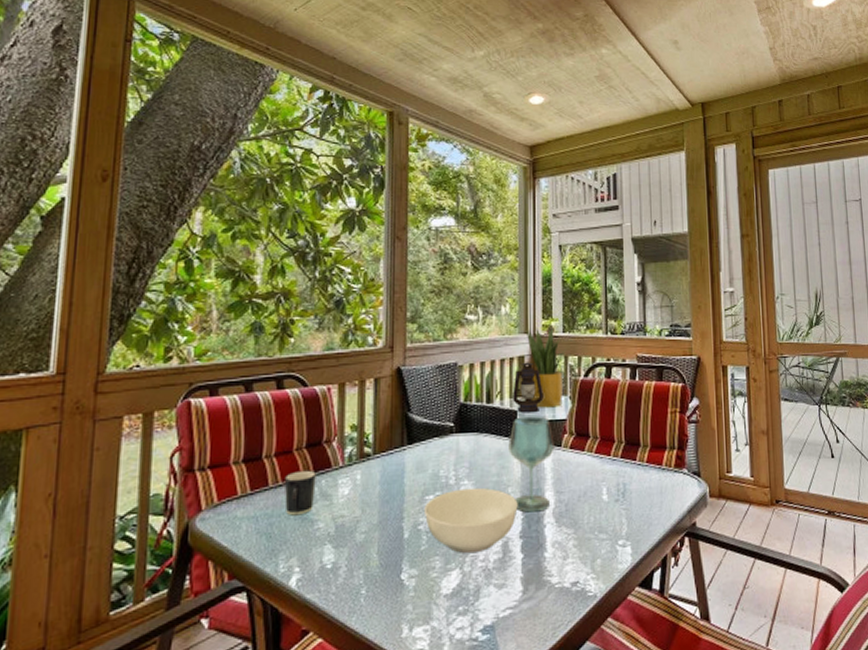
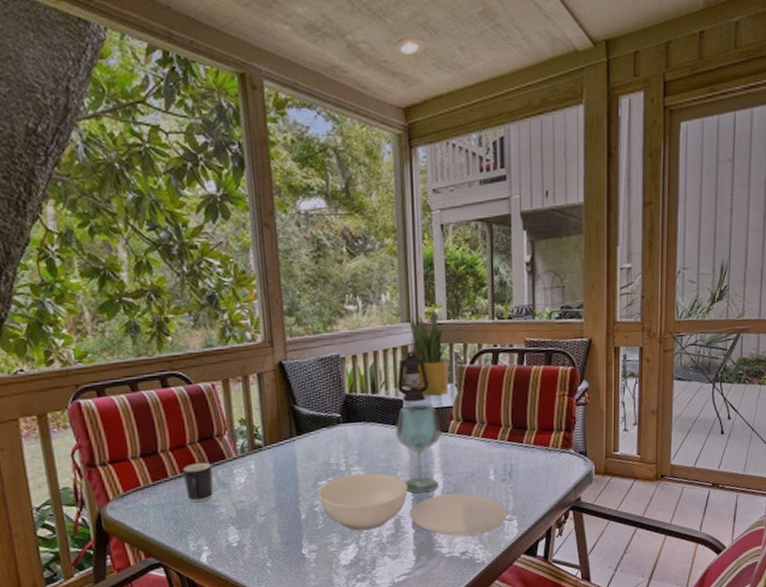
plate: none [520,513,620,563] -> present [410,493,507,536]

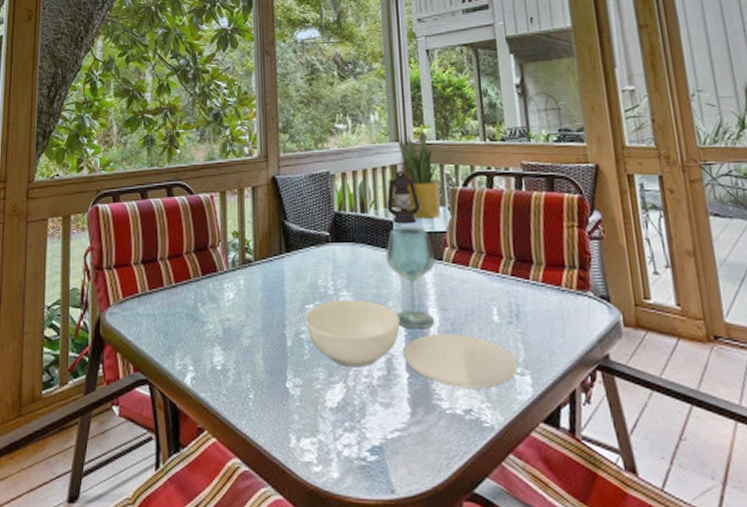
mug: present [182,462,214,503] -> none [176,273,204,316]

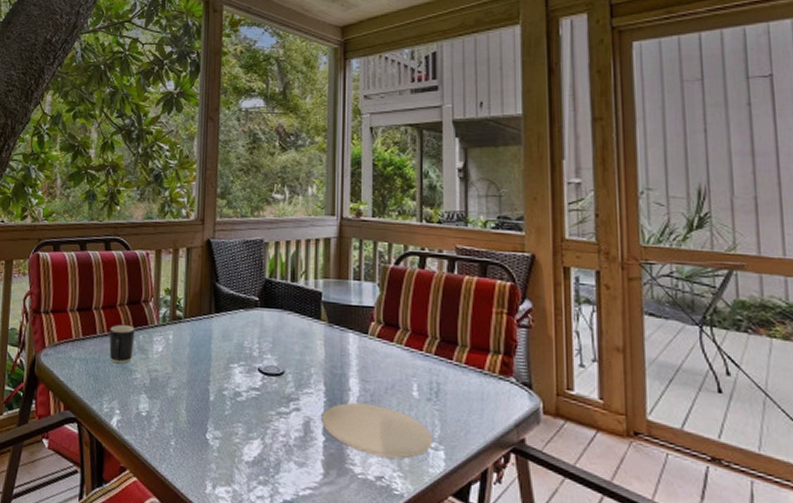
mug: none [176,273,204,316] -> present [108,324,135,364]
bowl: present [304,299,400,368] -> none [228,362,321,427]
wine glass: present [386,227,435,329] -> none [312,298,360,397]
lantern: present [387,171,420,224] -> none [318,244,350,296]
planter: present [396,132,441,219] -> none [332,208,375,293]

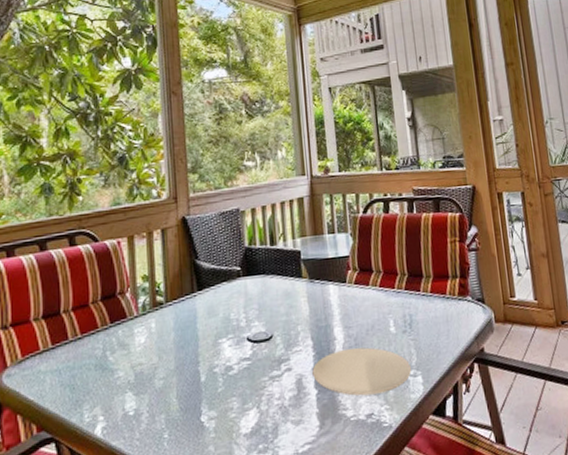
mug: present [108,324,135,364] -> none [82,321,113,367]

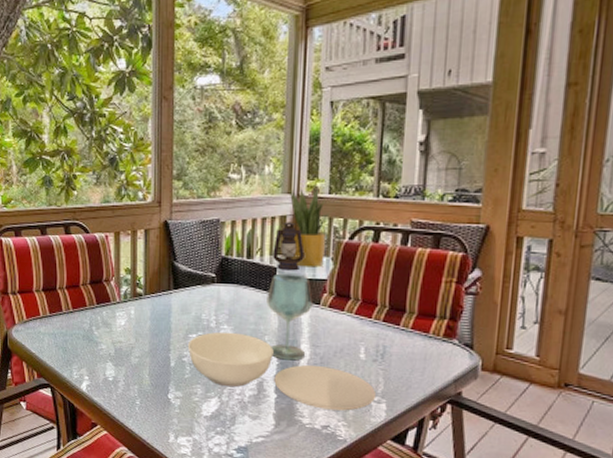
bowl: none [217,328,309,393] -> present [187,332,274,388]
wine glass: none [294,254,340,349] -> present [267,273,313,361]
lantern: none [295,203,325,253] -> present [273,222,305,271]
planter: none [302,165,344,247] -> present [289,185,331,267]

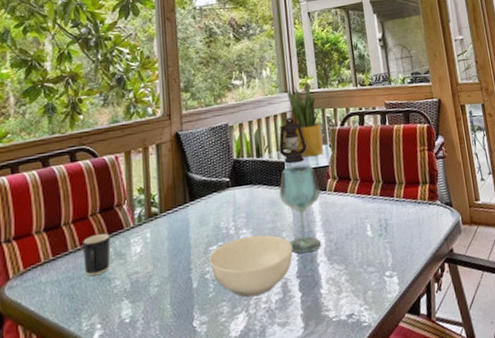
mug: none [74,302,98,337] -> present [82,233,111,277]
plate: present [274,365,375,411] -> none [296,250,388,298]

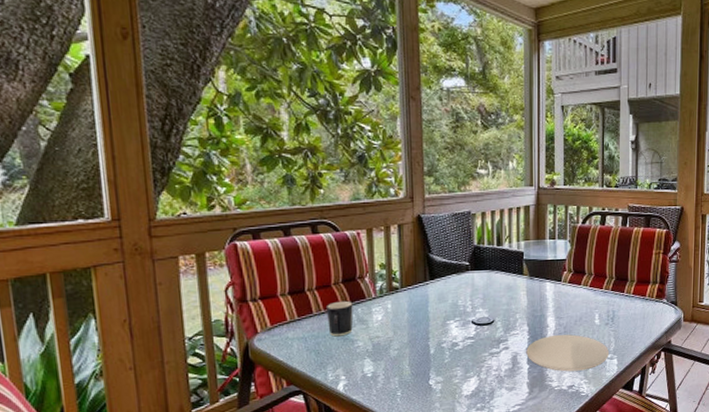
bowl: present [208,234,293,297] -> none [445,314,525,365]
lantern: present [279,117,307,164] -> none [520,211,546,254]
wine glass: present [279,165,321,254] -> none [516,256,555,334]
planter: present [285,82,324,158] -> none [531,178,566,250]
plate: none [296,250,388,298] -> present [526,334,608,372]

